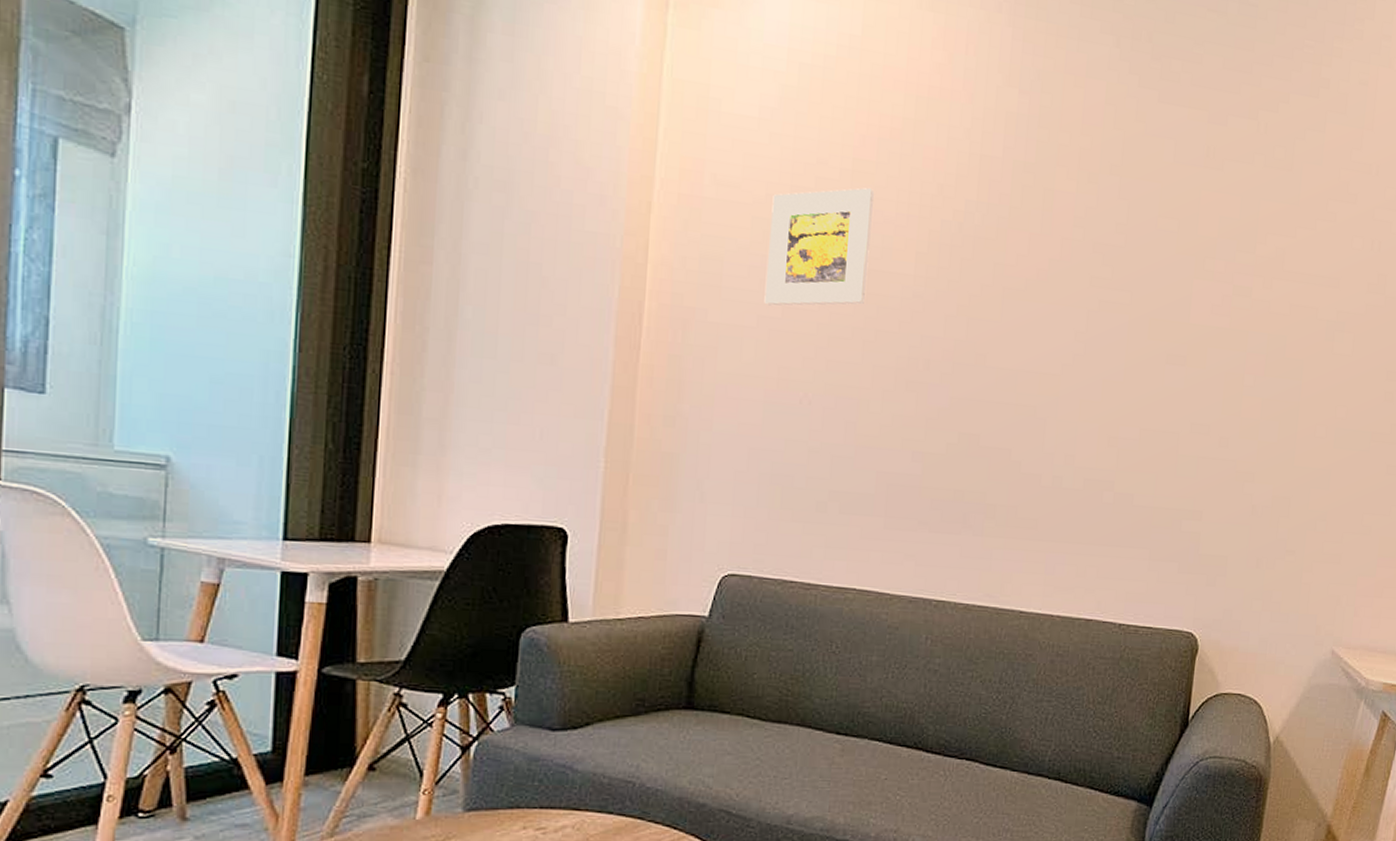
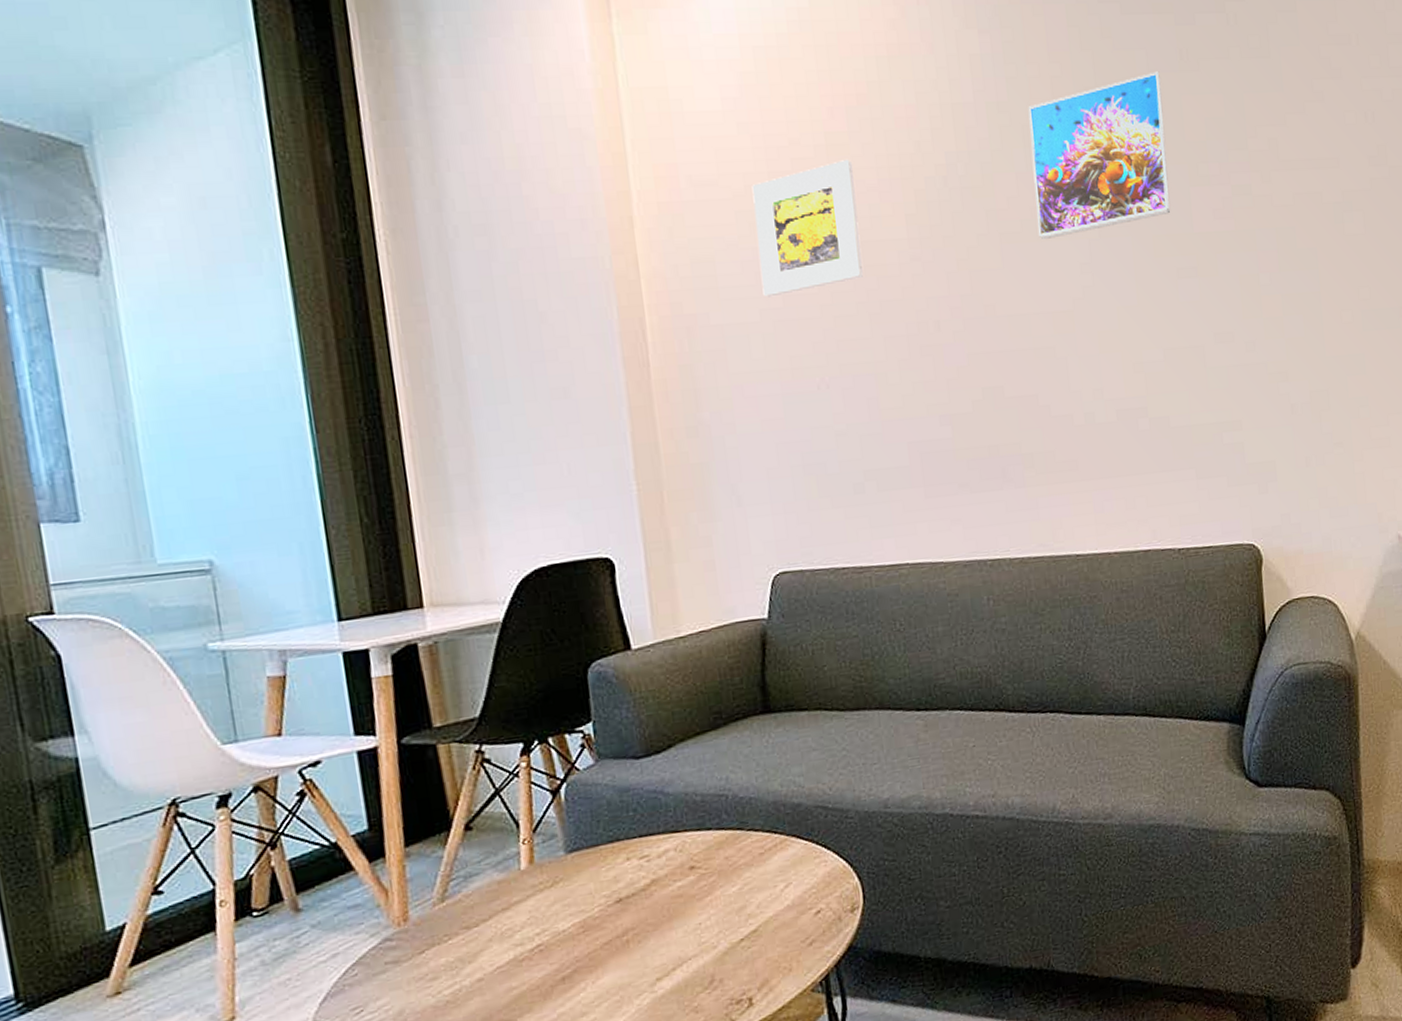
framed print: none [1040,162,1185,303] -> present [1028,71,1171,240]

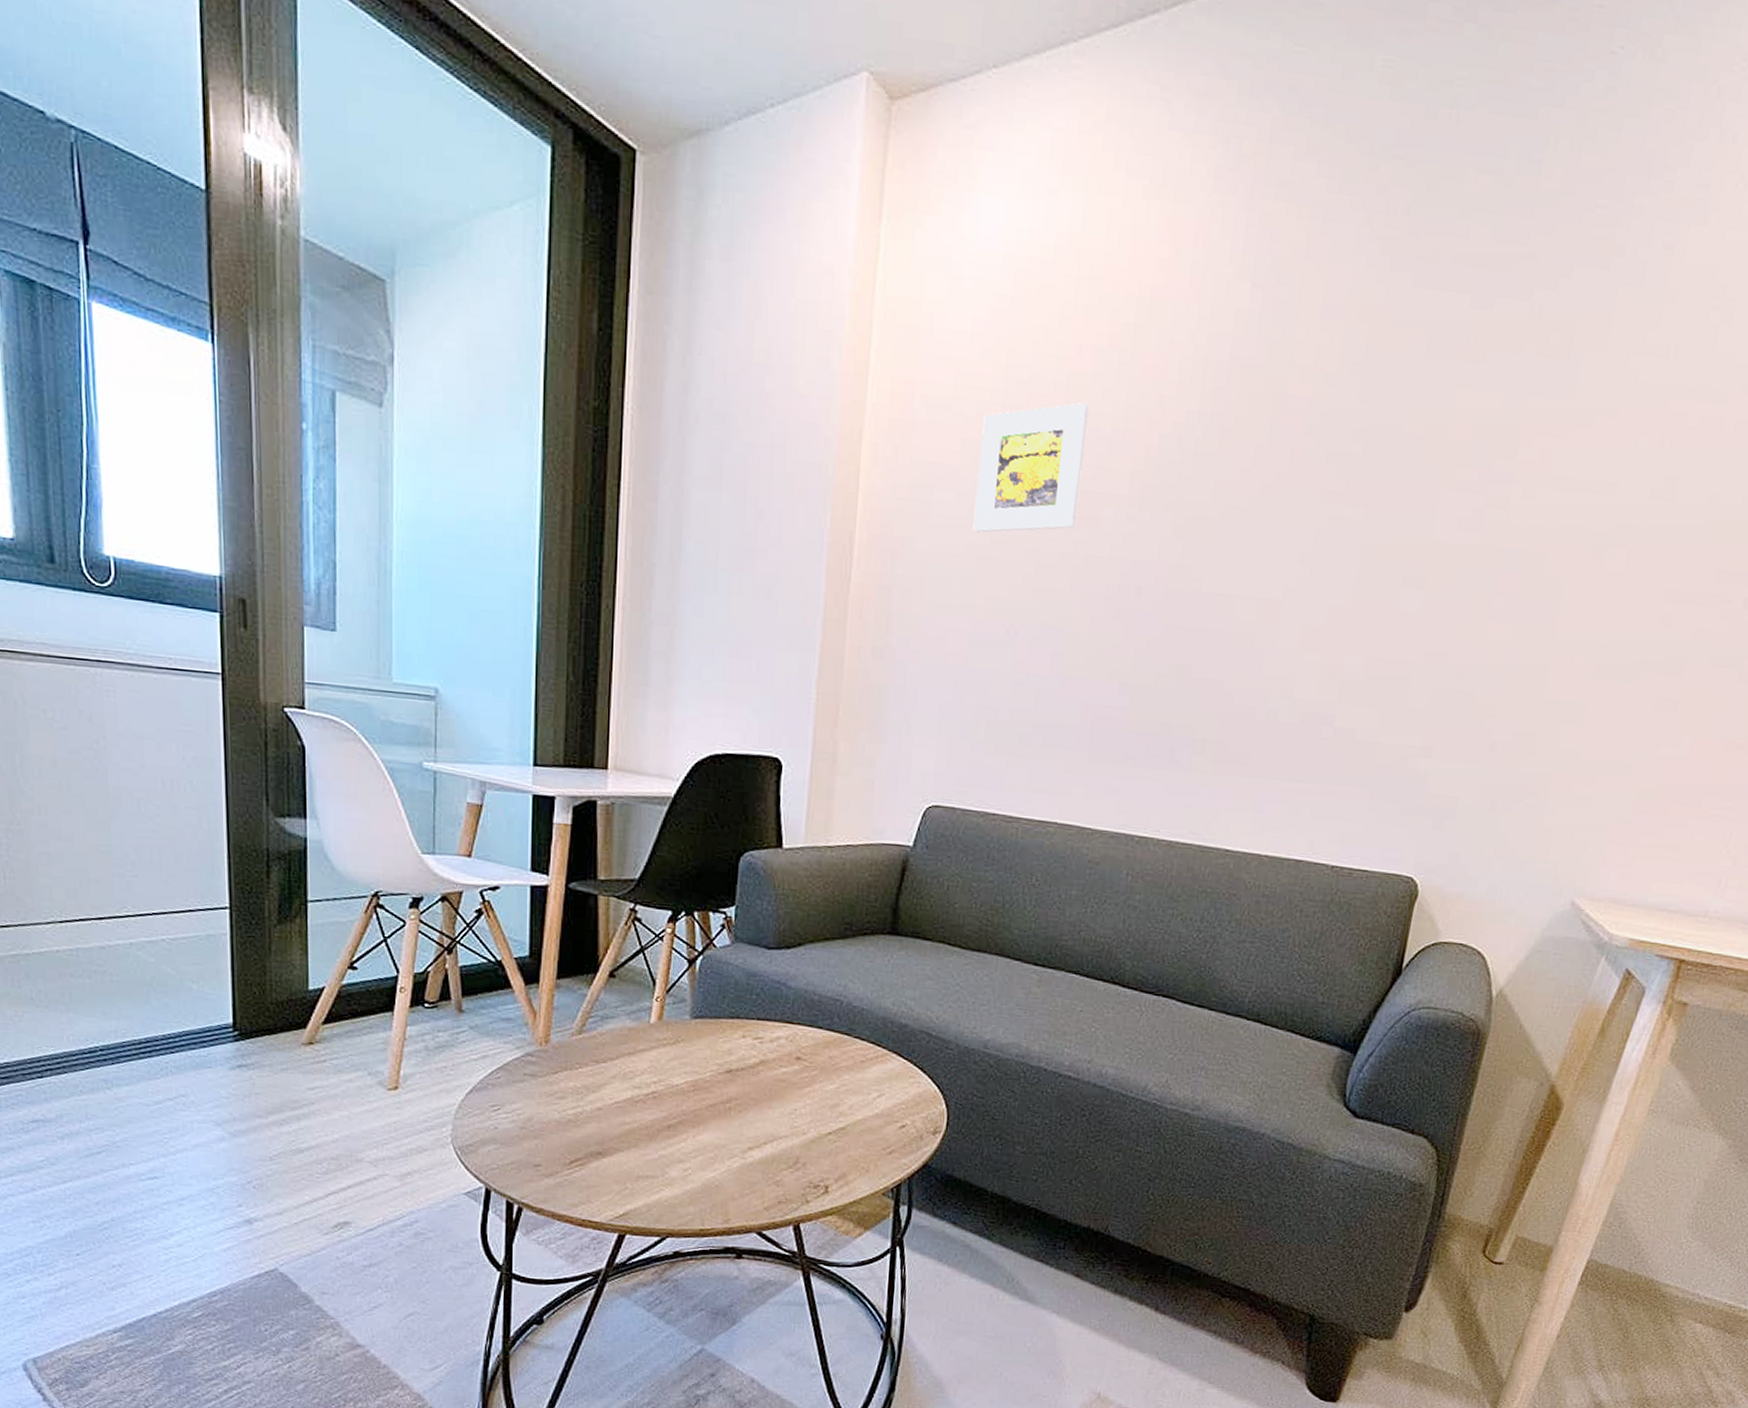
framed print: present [1028,71,1171,240] -> none [1264,356,1439,521]

